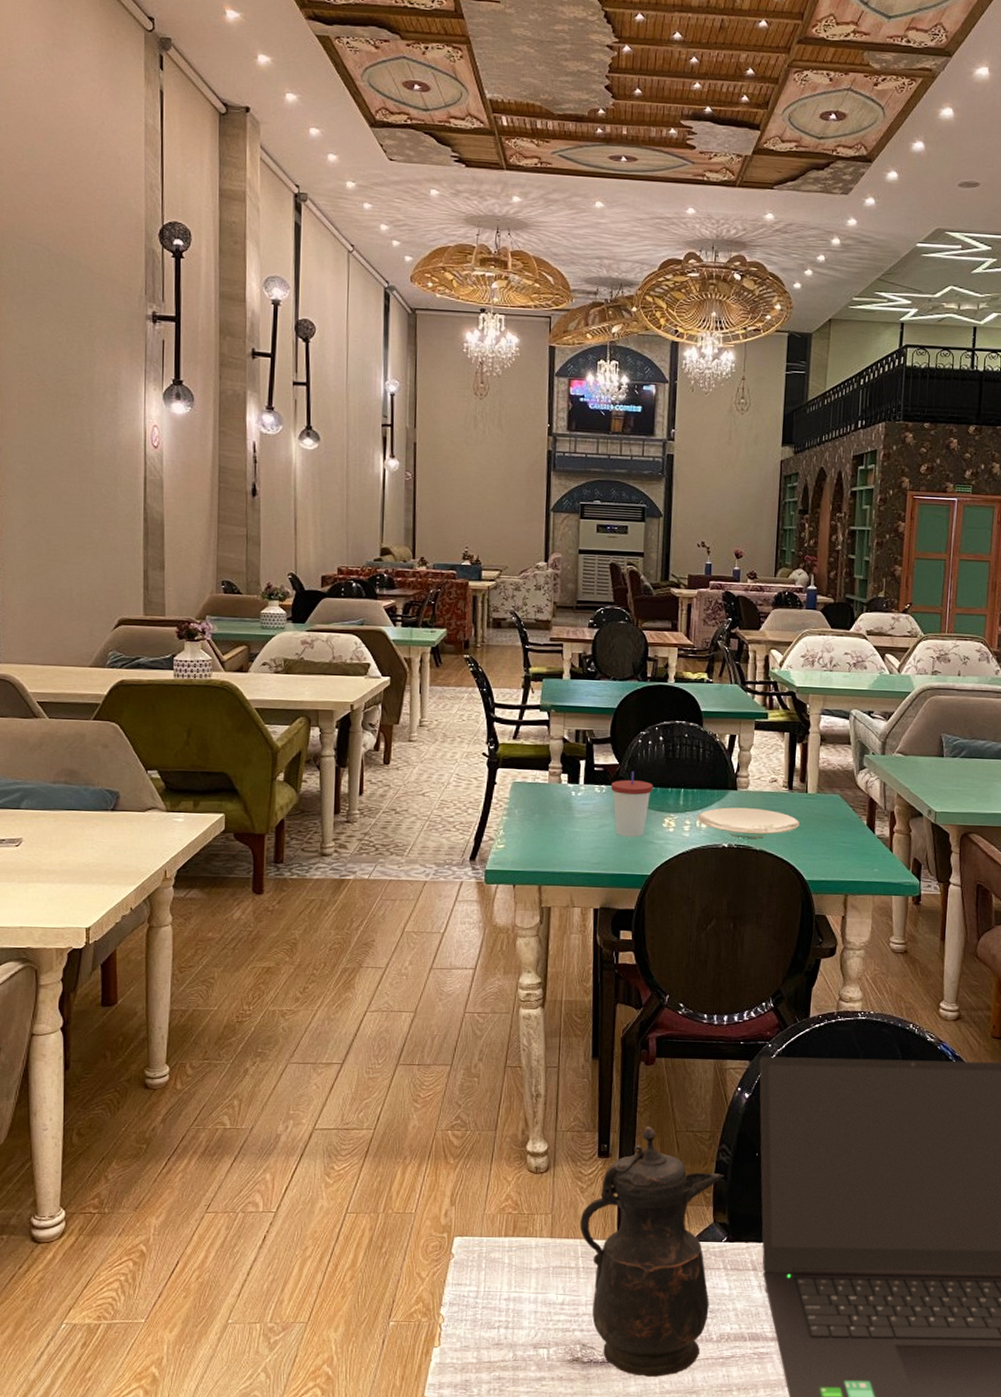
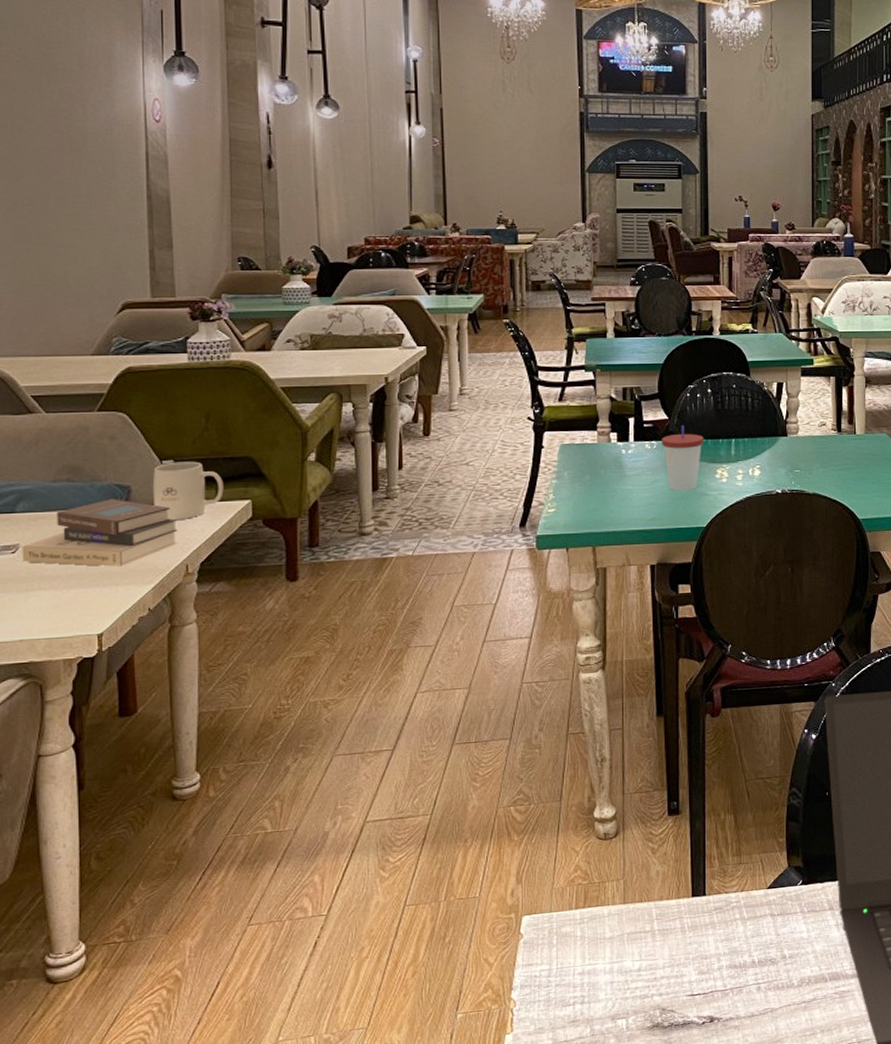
books: none [24,803,159,867] -> present [21,499,179,567]
mug: none [138,772,201,827] -> present [152,461,224,520]
coffeepot: present [579,1126,724,1377] -> none [653,778,795,1033]
plate: present [697,807,799,838] -> none [749,453,850,483]

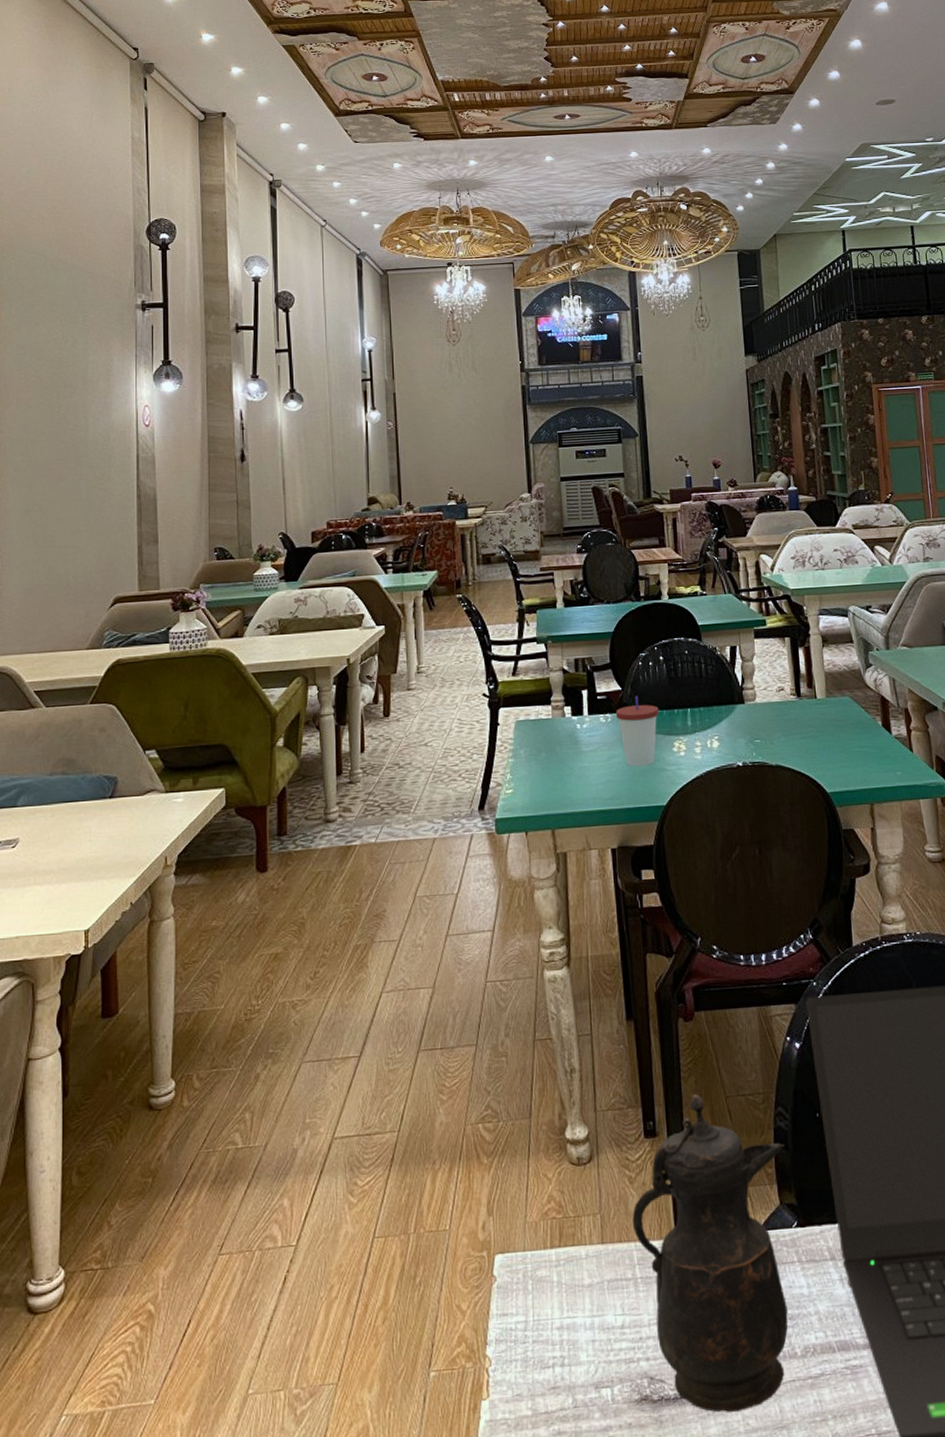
books: present [21,499,179,567] -> none [20,790,159,860]
mug: present [152,461,224,520] -> none [136,750,200,811]
coffeepot: none [653,778,795,1033] -> present [632,1094,788,1413]

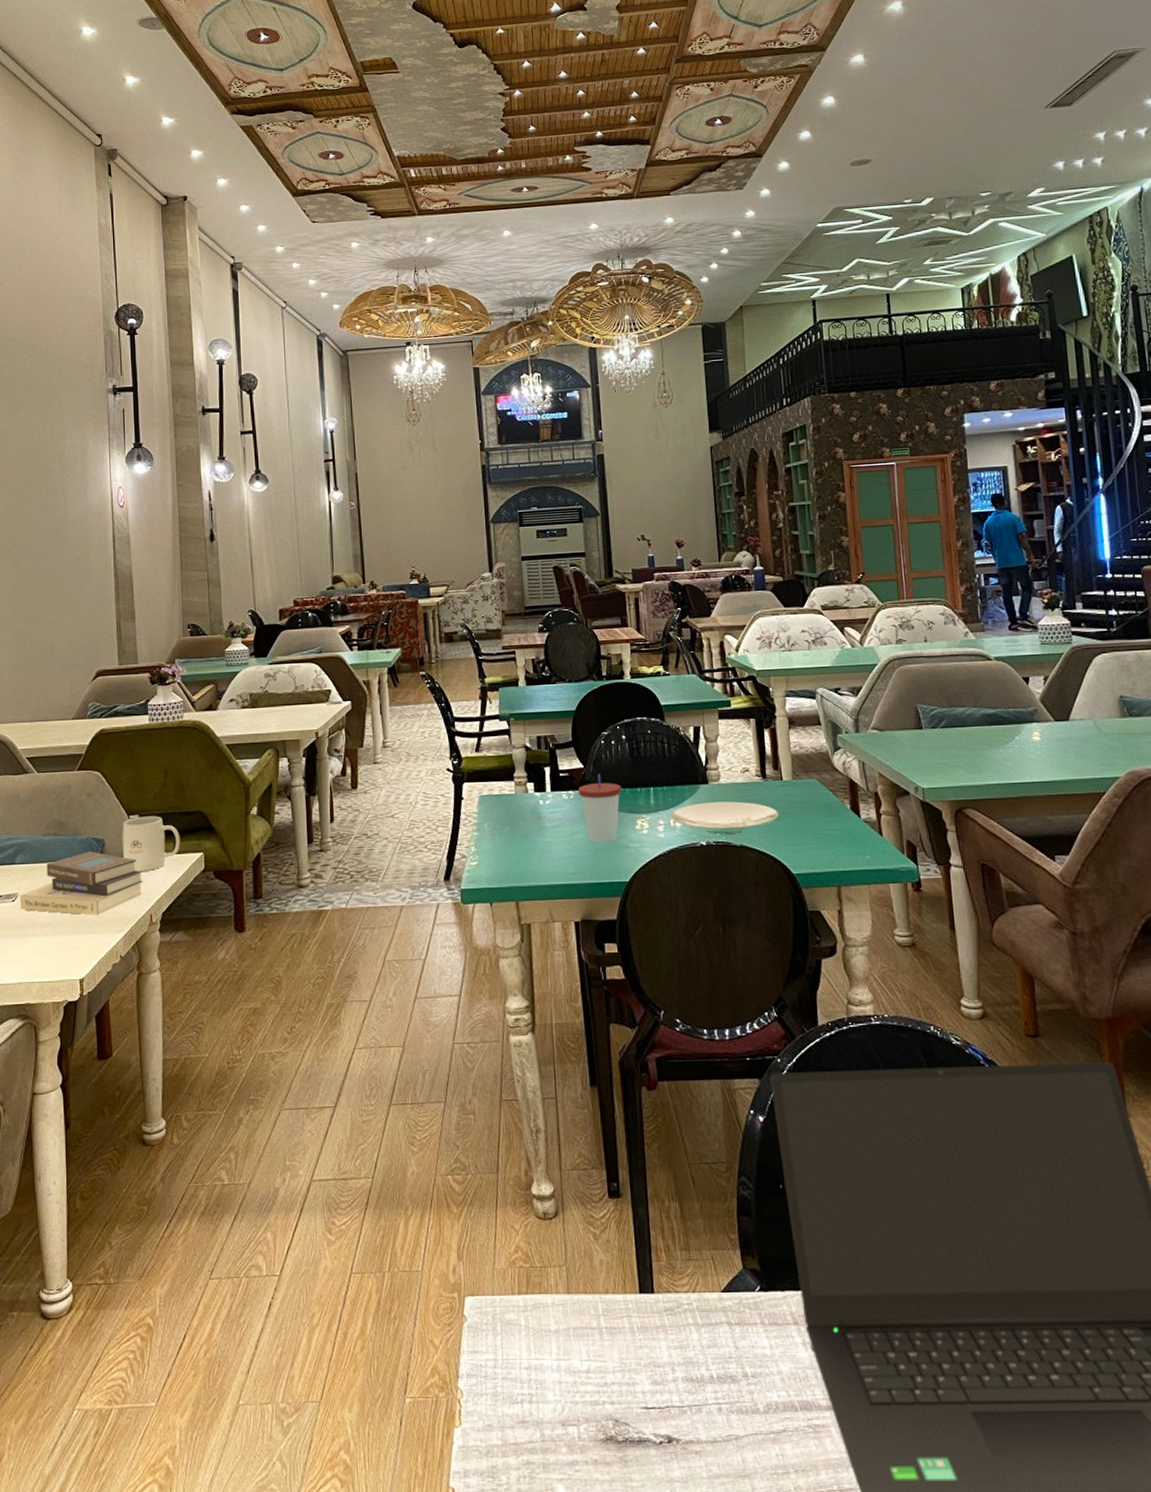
books: none [20,790,159,860] -> present [19,851,144,915]
mug: none [136,750,200,811] -> present [122,816,180,871]
coffeepot: present [632,1094,788,1413] -> none [597,1159,751,1458]
plate: none [707,720,813,754] -> present [670,801,778,834]

